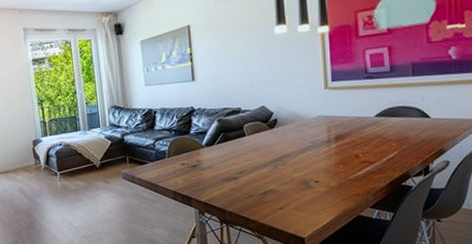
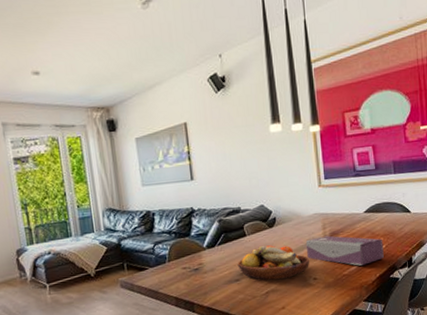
fruit bowl: none [235,145,312,180] -> present [237,245,310,280]
tissue box: none [308,139,396,171] -> present [305,235,384,266]

